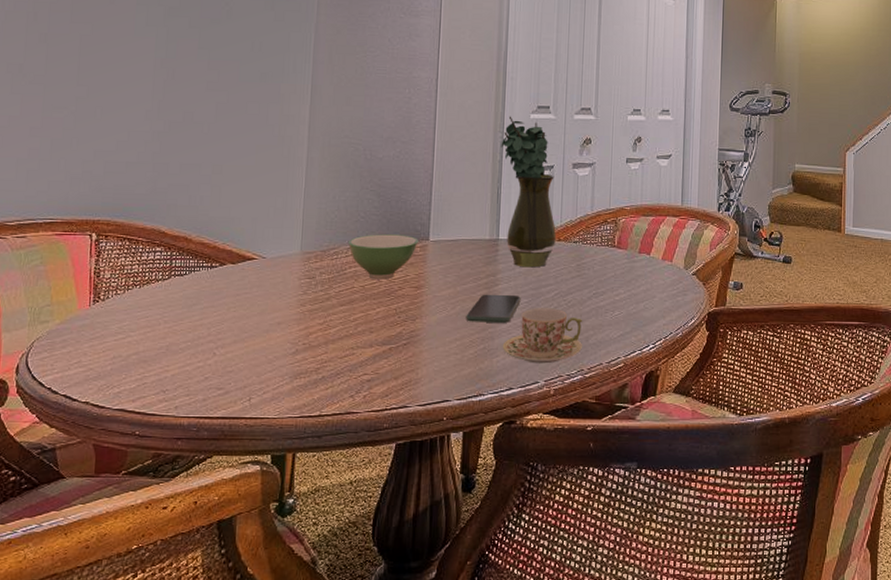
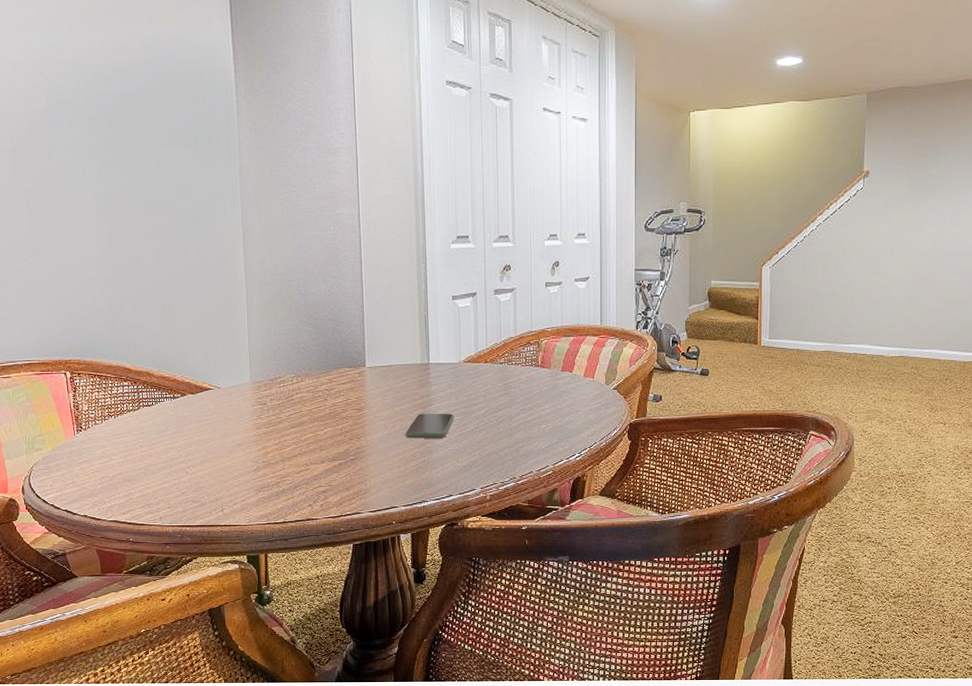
bowl: present [347,234,419,280] -> none [292,362,356,404]
vase: present [501,116,556,268] -> none [424,247,483,388]
teacup: present [502,308,583,364] -> none [440,424,514,473]

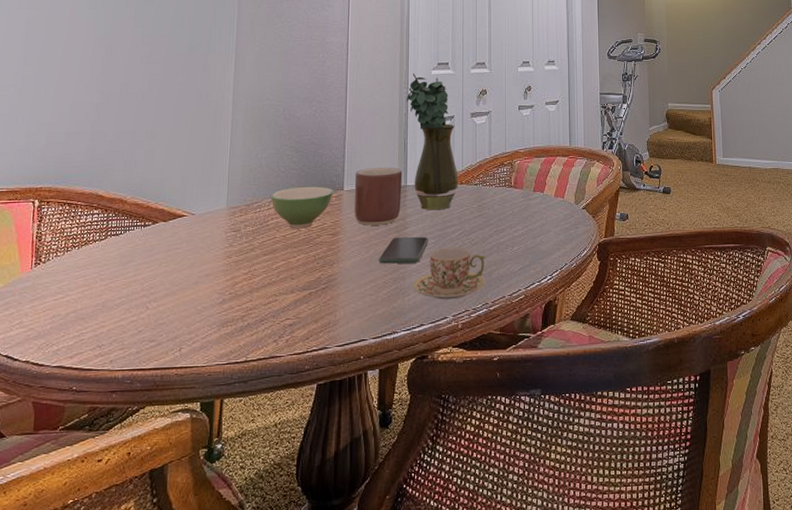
bowl: none [292,362,356,404] -> present [269,186,334,229]
mug: none [376,344,425,402] -> present [354,167,403,226]
vase: none [424,247,483,388] -> present [406,73,458,211]
teacup: none [440,424,514,473] -> present [413,247,487,300]

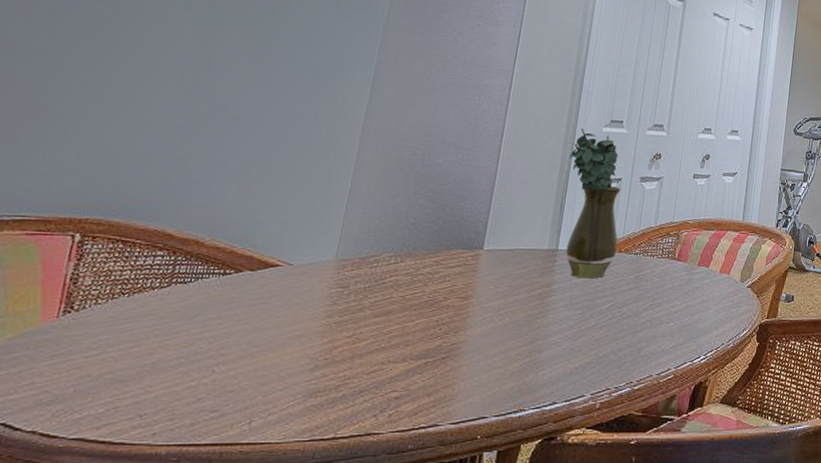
bowl: present [269,186,334,229] -> none [391,241,472,290]
mug: present [354,167,403,226] -> none [492,226,555,291]
smartphone: present [379,236,429,264] -> none [513,305,575,335]
teacup: present [413,247,487,300] -> none [549,319,637,376]

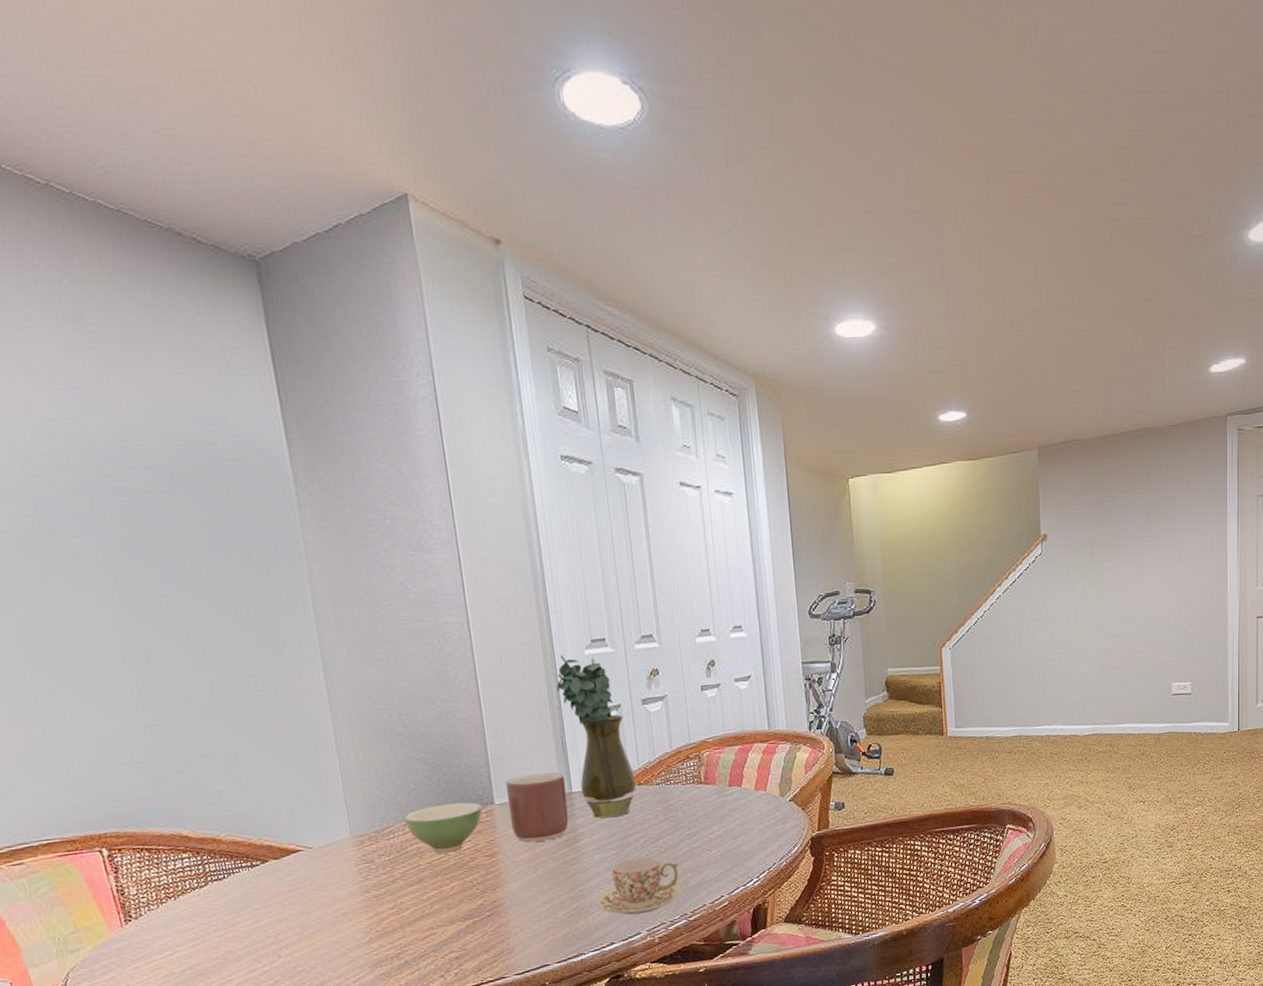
bowl: none [391,241,472,290] -> present [402,801,483,854]
mug: none [492,226,555,291] -> present [505,772,569,843]
teacup: none [549,319,637,376] -> present [595,856,683,915]

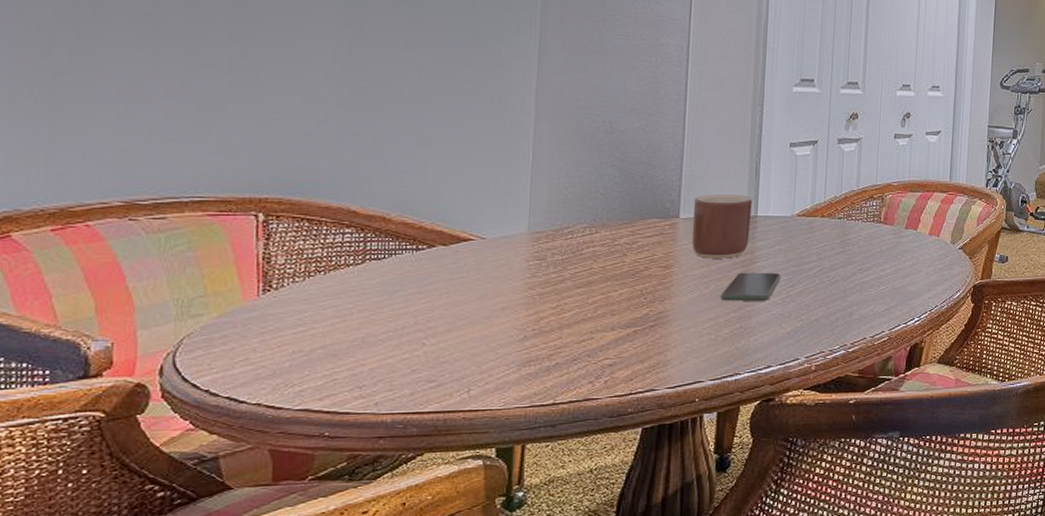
bowl: present [402,801,483,854] -> none [584,212,667,260]
smartphone: none [550,849,608,883] -> present [720,272,781,301]
vase: present [556,655,636,819] -> none [760,89,819,245]
teacup: present [595,856,683,915] -> none [760,285,847,341]

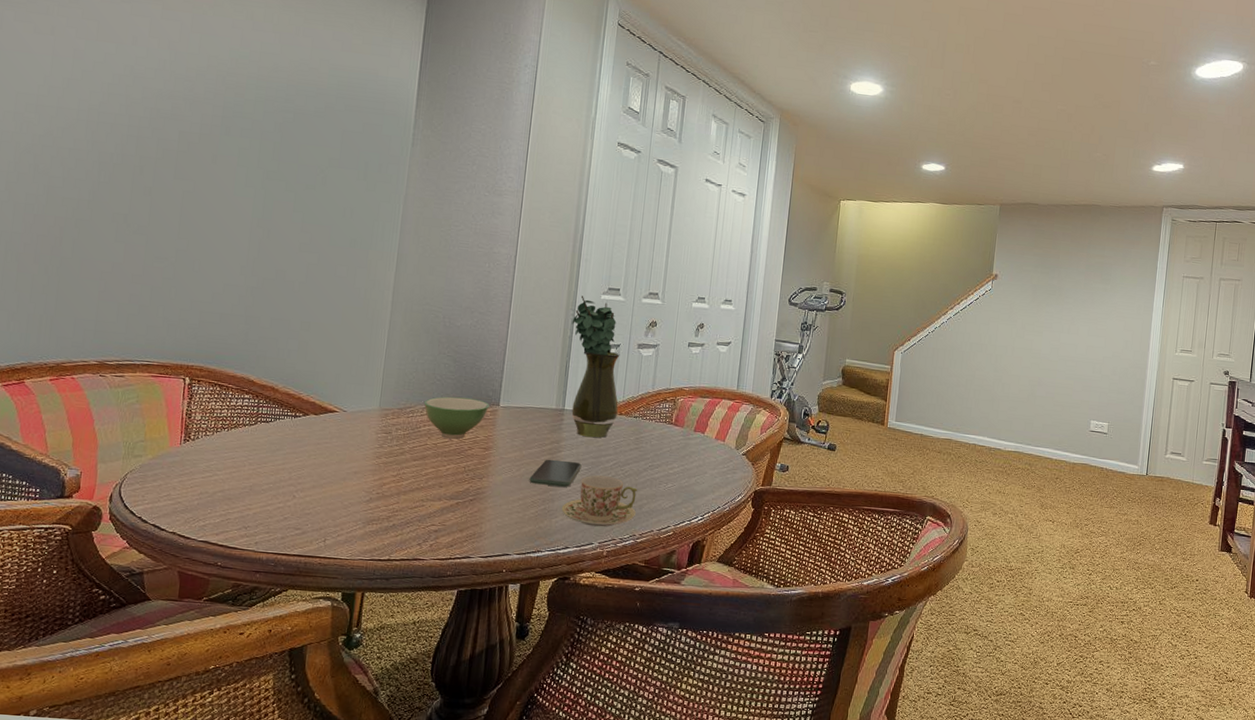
bowl: none [584,212,667,260] -> present [423,396,490,440]
mug: present [691,193,753,259] -> none [508,387,562,446]
vase: none [760,89,819,245] -> present [571,295,620,438]
teacup: none [760,285,847,341] -> present [561,475,638,527]

